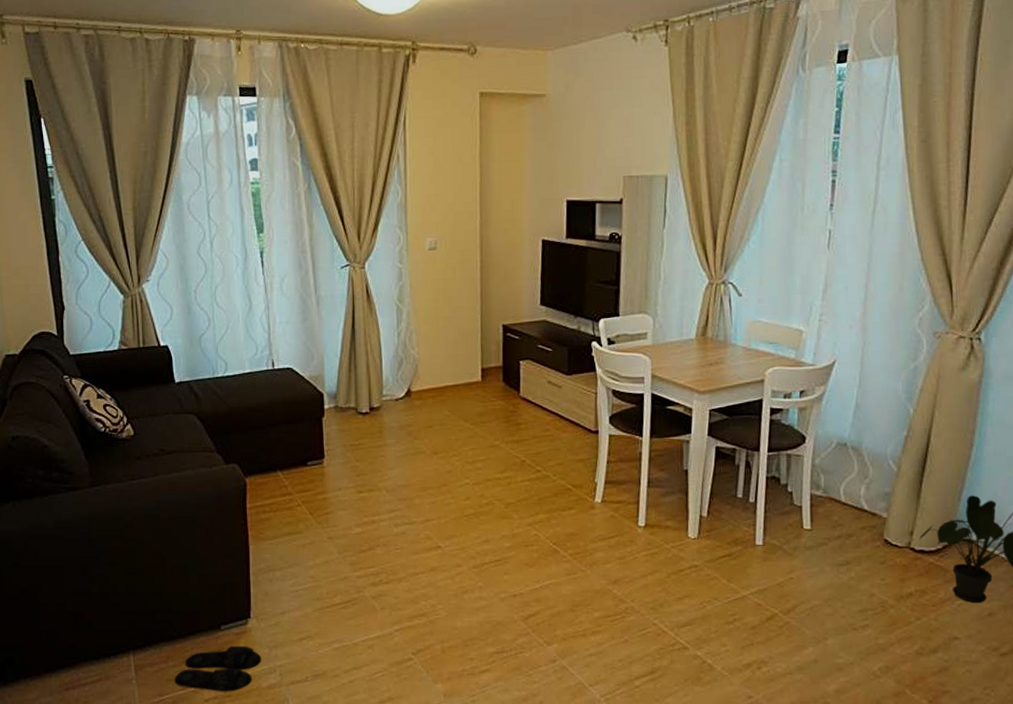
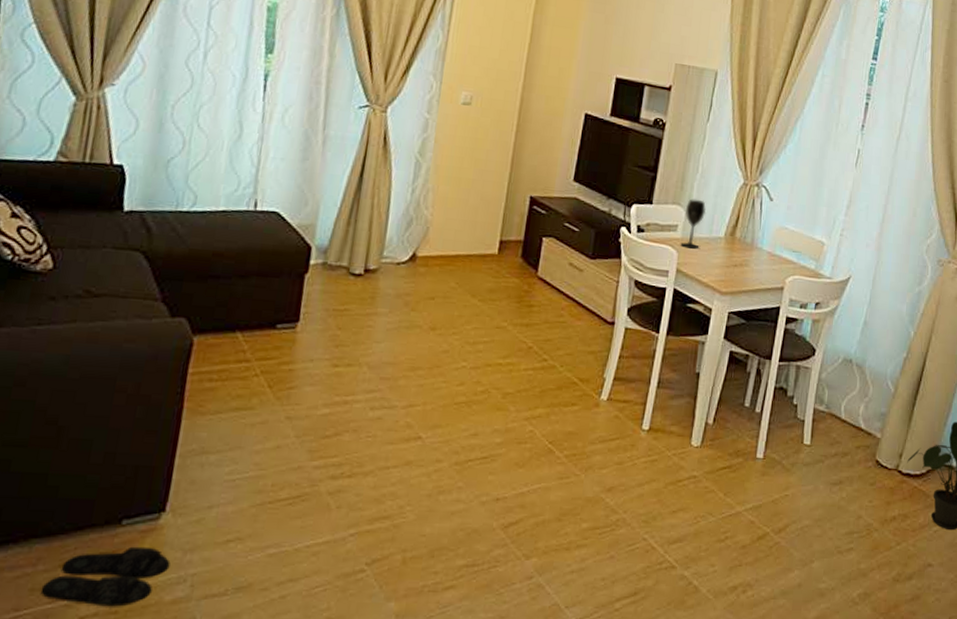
wine glass: none [652,305,674,354] -> present [681,198,706,249]

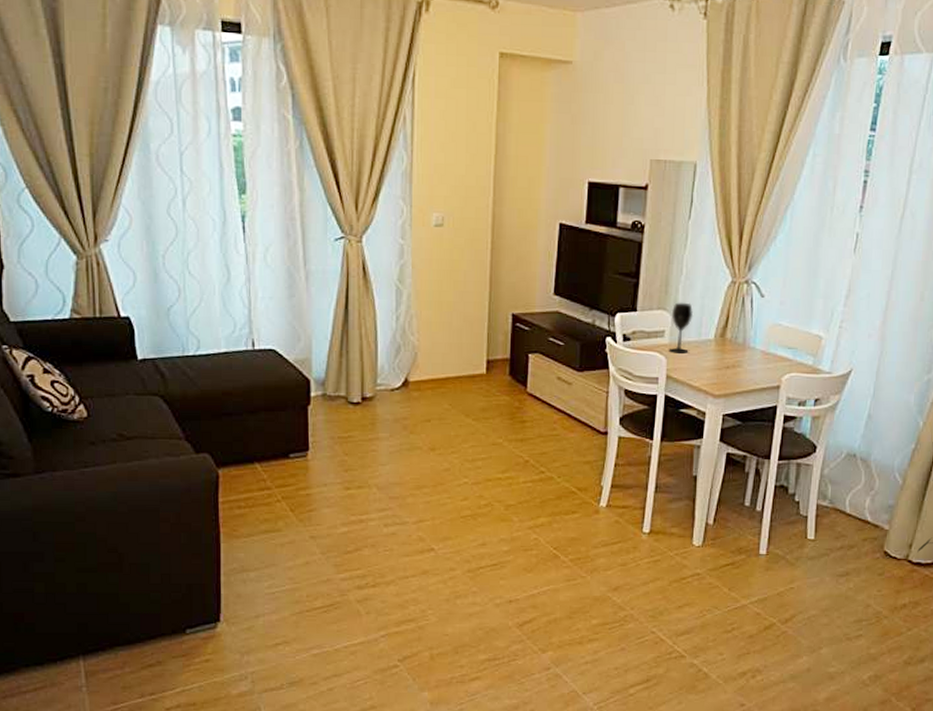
slippers: present [42,546,170,607] -> none [132,651,232,700]

